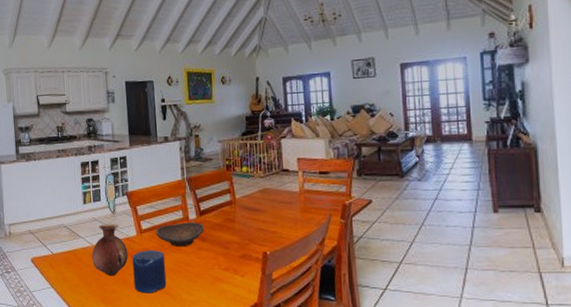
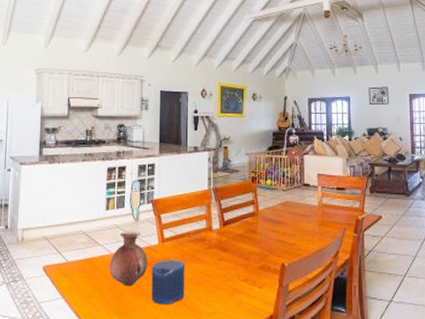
decorative bowl: present [156,222,205,246] -> none [178,232,227,256]

